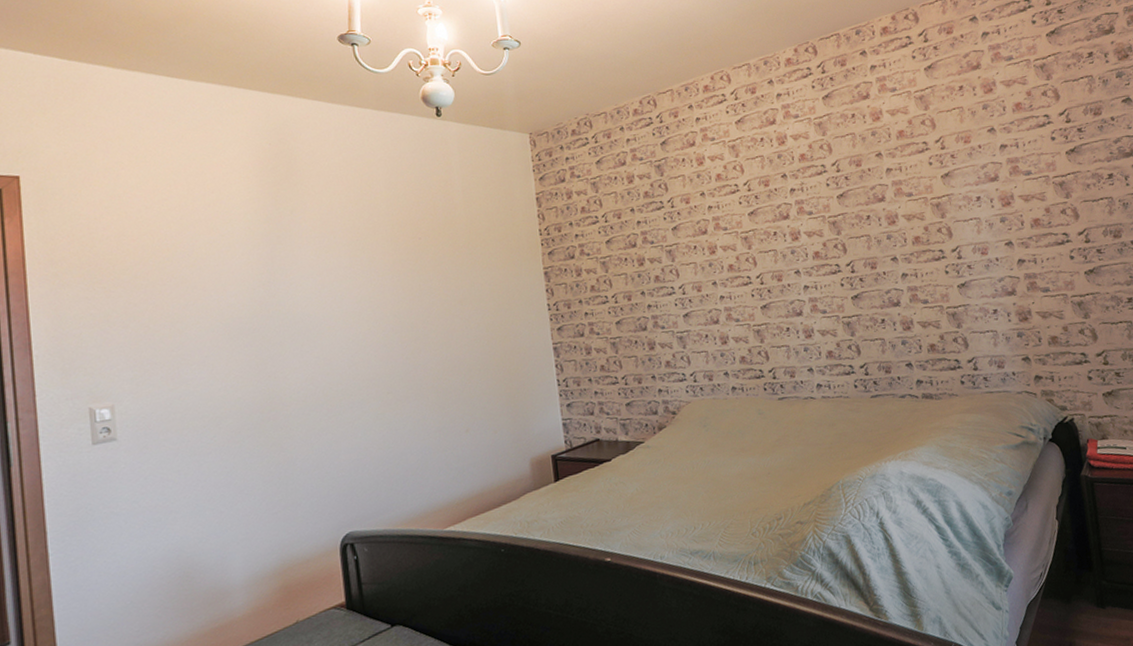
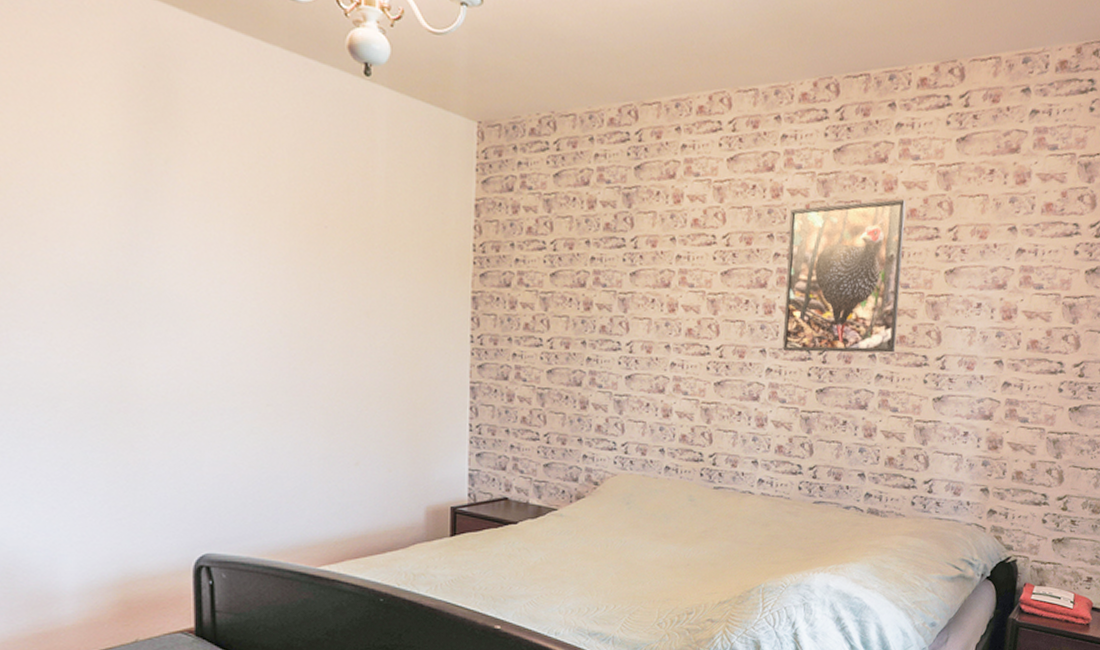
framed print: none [797,125,914,269] -> present [782,199,906,353]

